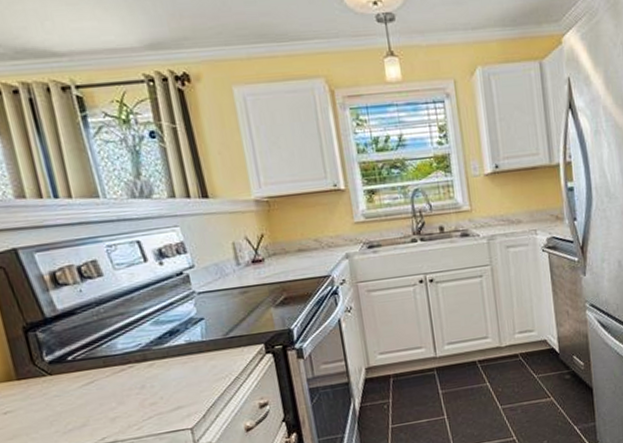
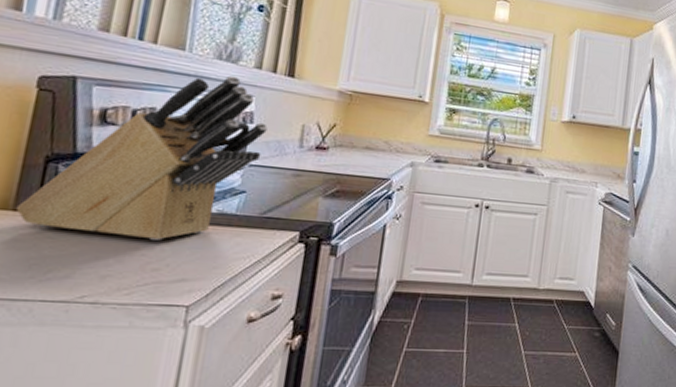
knife block: none [18,211,205,389] -> present [15,75,268,240]

